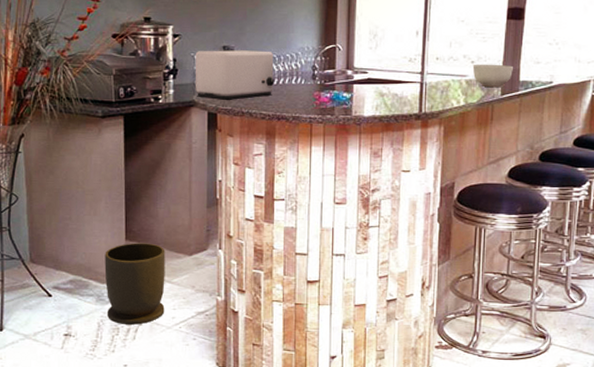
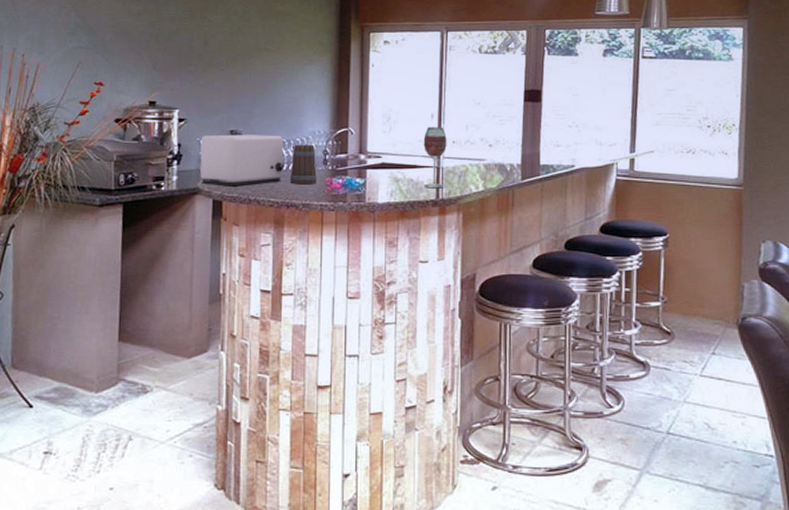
planter pot: present [104,243,165,325] -> none [93,344,162,440]
beer mug: none [280,60,306,99] -> present [289,144,317,185]
wineglass: none [408,44,431,103] -> present [423,127,447,189]
bowl: present [472,64,513,88] -> none [490,147,533,172]

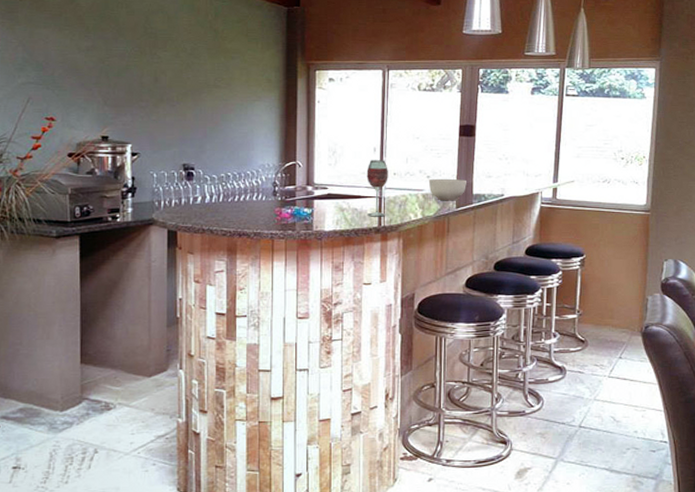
toaster: present [200,134,284,187] -> none [154,168,235,217]
beer mug: present [289,144,317,185] -> none [241,177,267,215]
bowl: none [490,147,533,172] -> present [428,178,466,201]

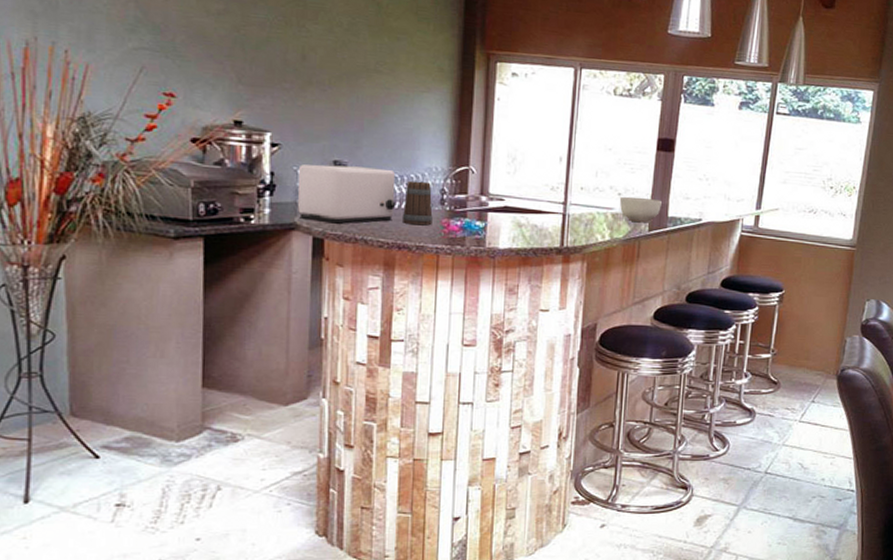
toaster: none [154,168,235,217] -> present [297,164,396,224]
beer mug: none [241,177,267,215] -> present [401,180,433,226]
wineglass: present [366,160,388,217] -> none [549,171,575,236]

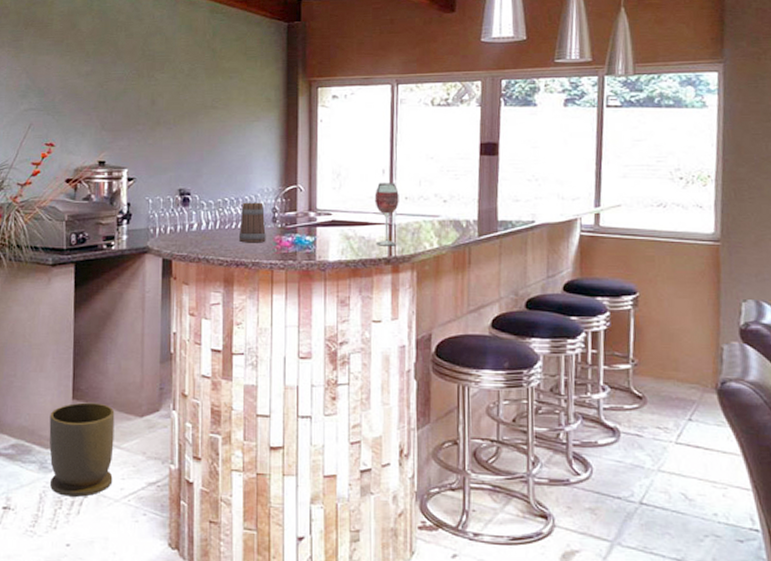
planter pot: none [173,391,254,490] -> present [49,402,115,497]
toaster: present [297,164,396,224] -> none [149,193,232,245]
wineglass: none [549,171,575,236] -> present [374,183,399,246]
bowl: present [619,196,662,223] -> none [445,203,490,229]

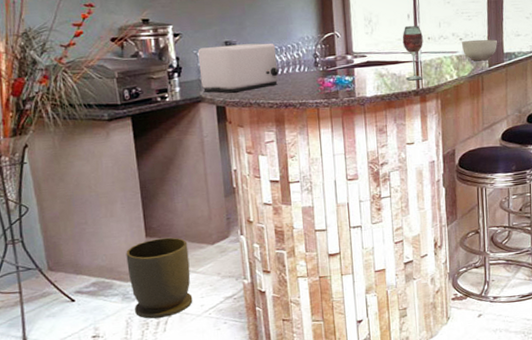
toaster: none [149,193,232,245] -> present [197,43,279,93]
beer mug: present [238,202,266,243] -> none [285,49,310,87]
bowl: none [445,203,490,229] -> present [461,39,497,61]

